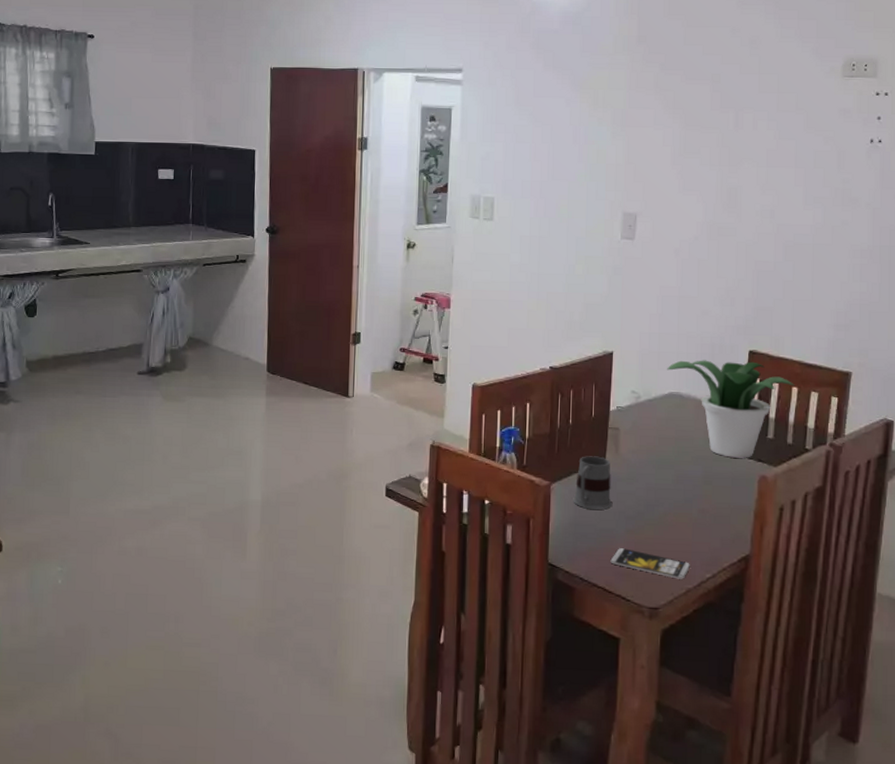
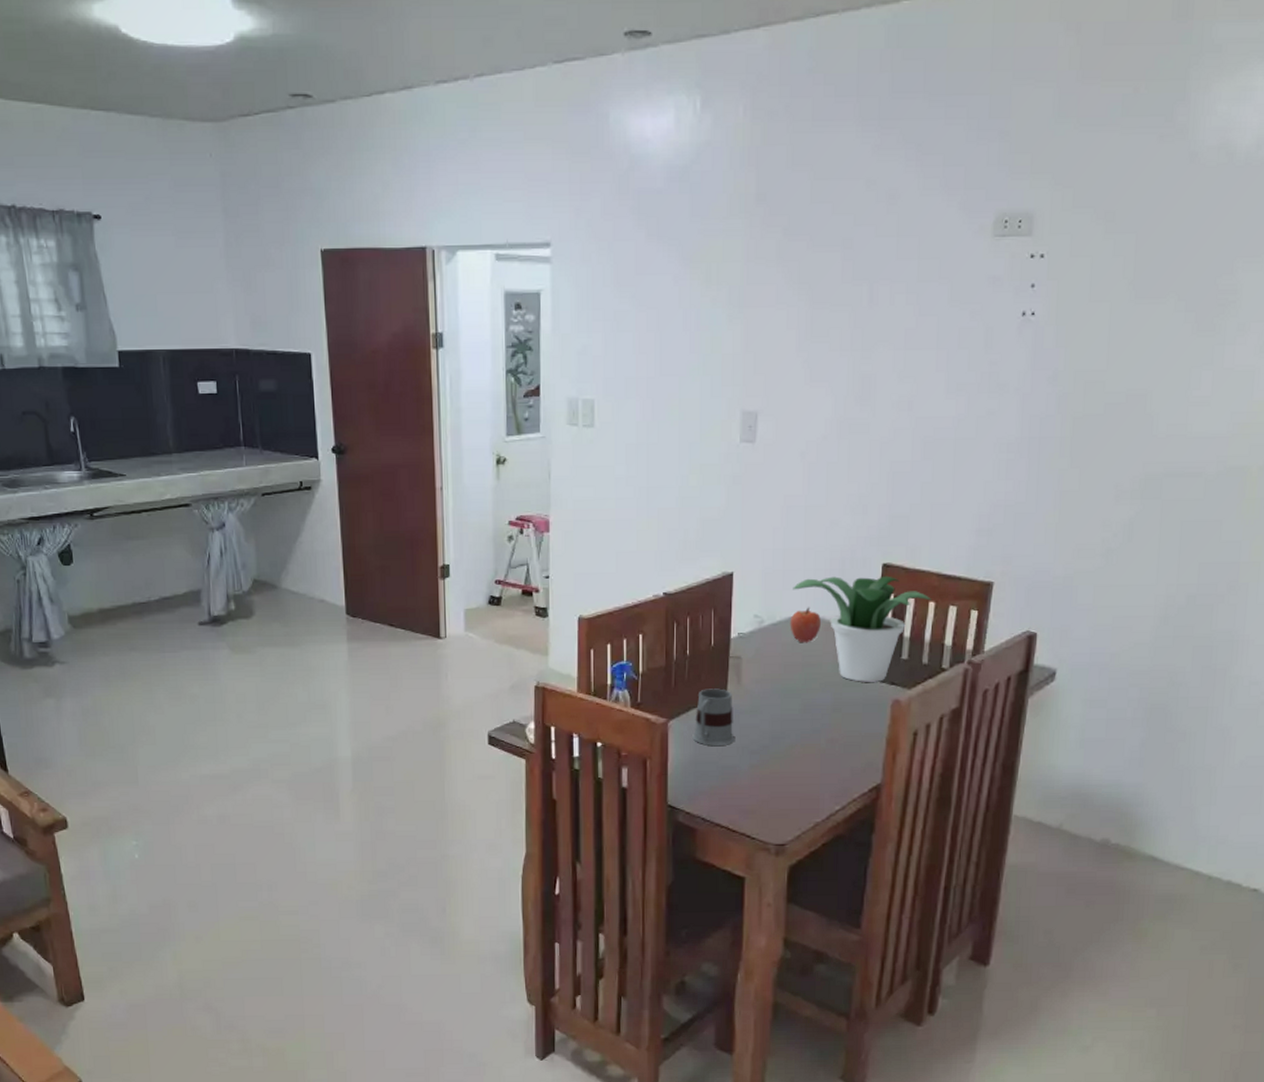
smartphone: present [610,548,690,579] -> none [734,785,818,813]
apple: none [664,386,693,419] -> present [790,607,821,643]

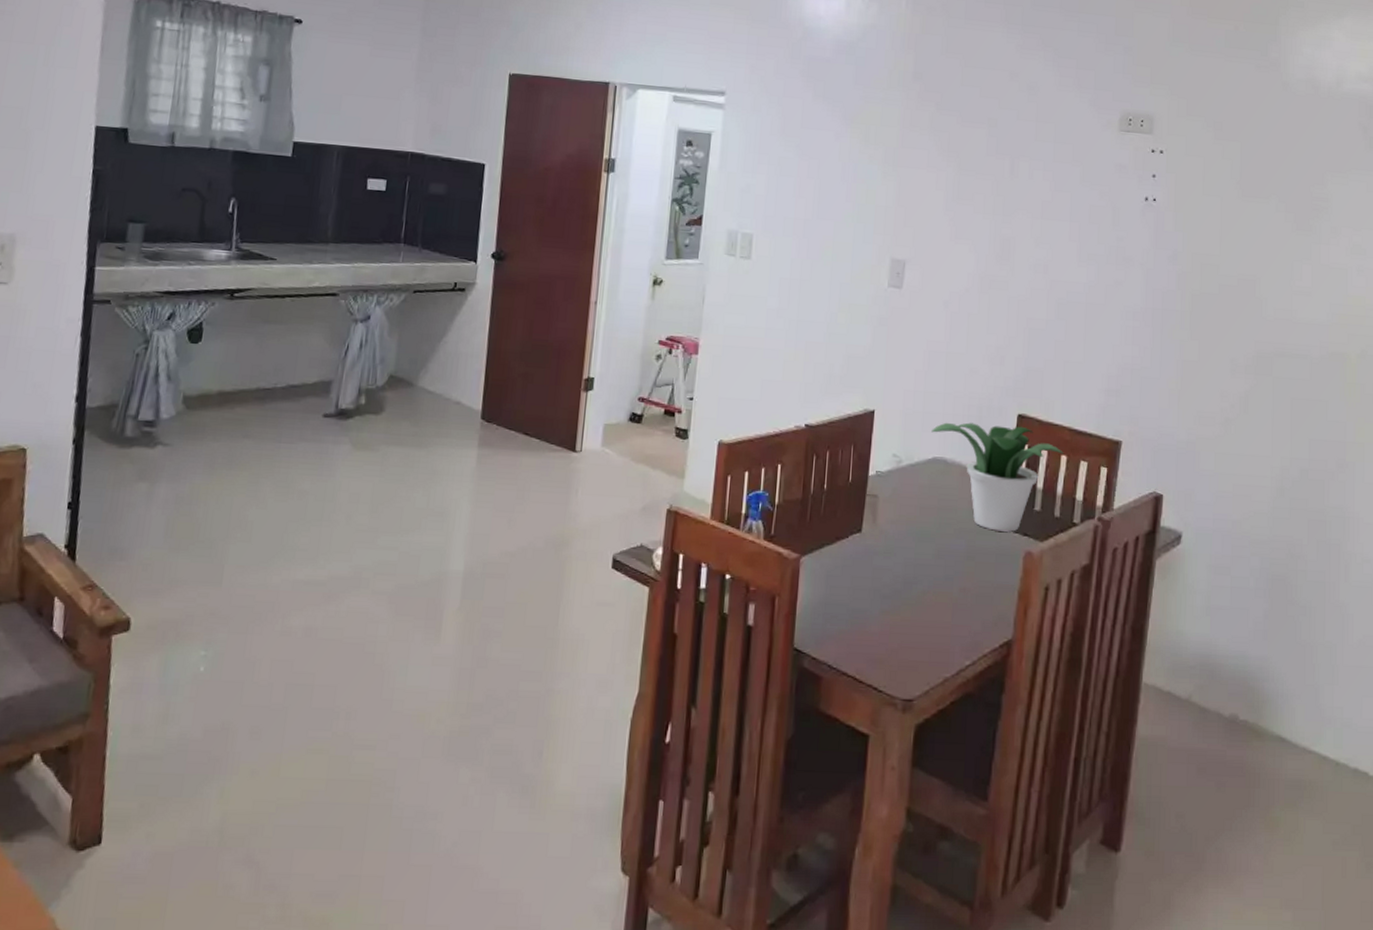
mug: present [692,688,734,746] -> none [824,526,867,587]
apple: present [790,607,821,643] -> none [927,450,957,487]

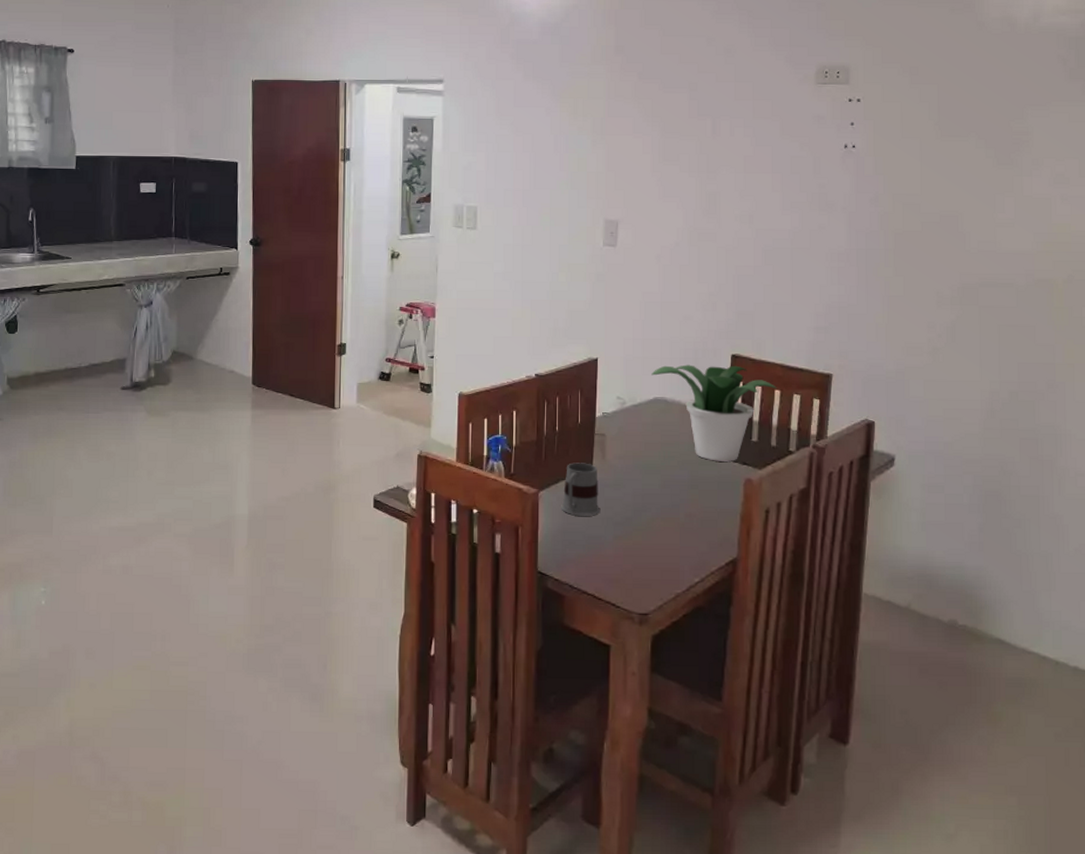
mug: none [824,526,867,587] -> present [561,462,600,516]

